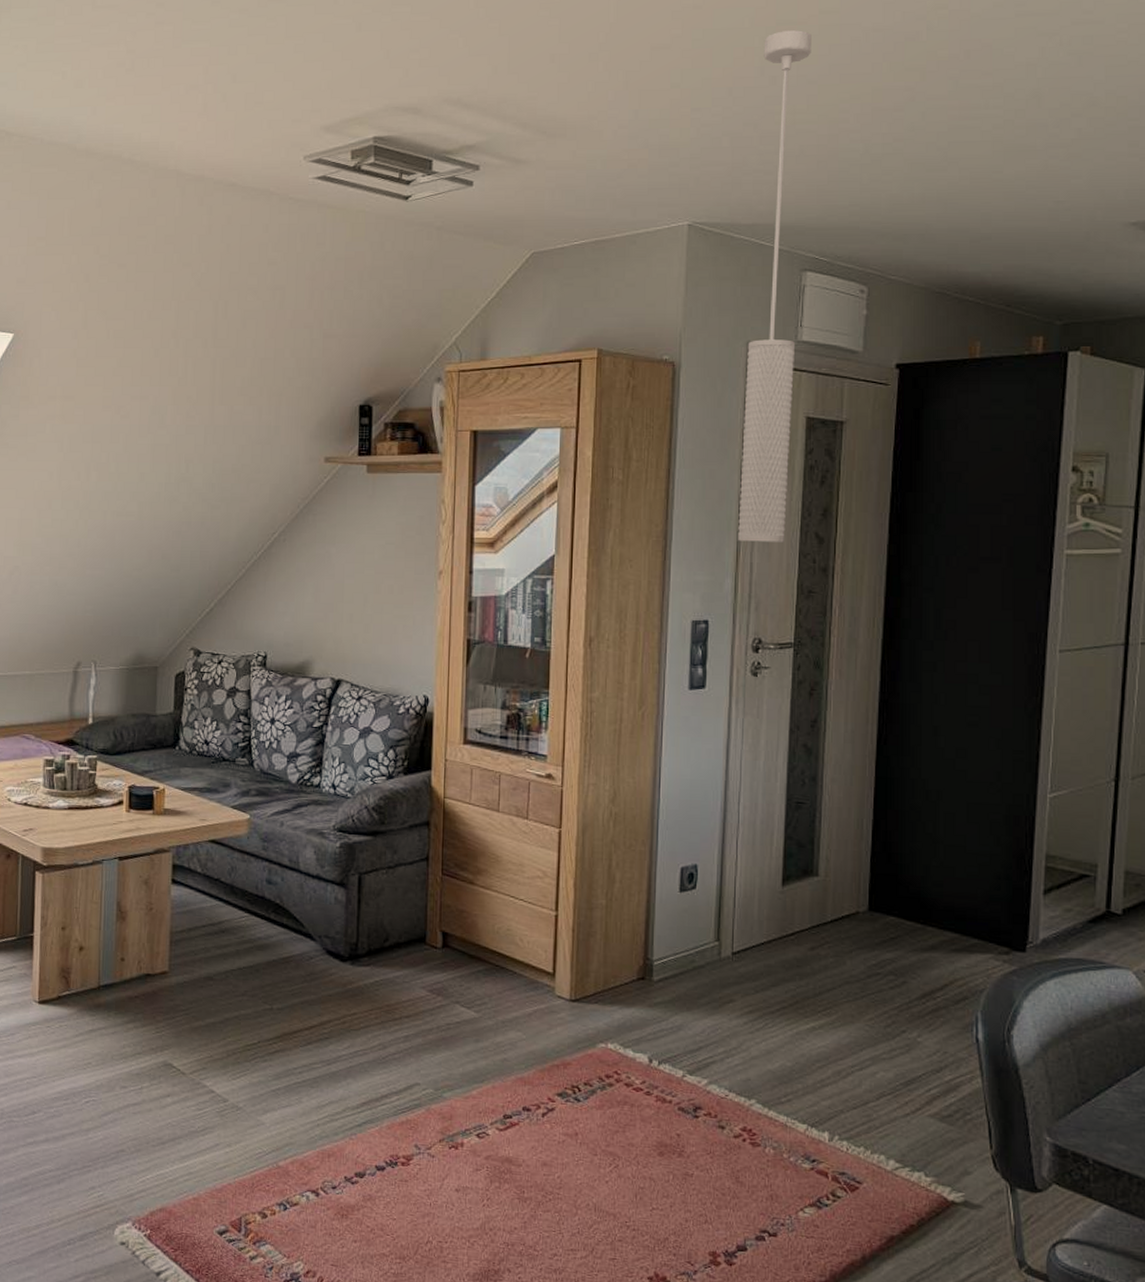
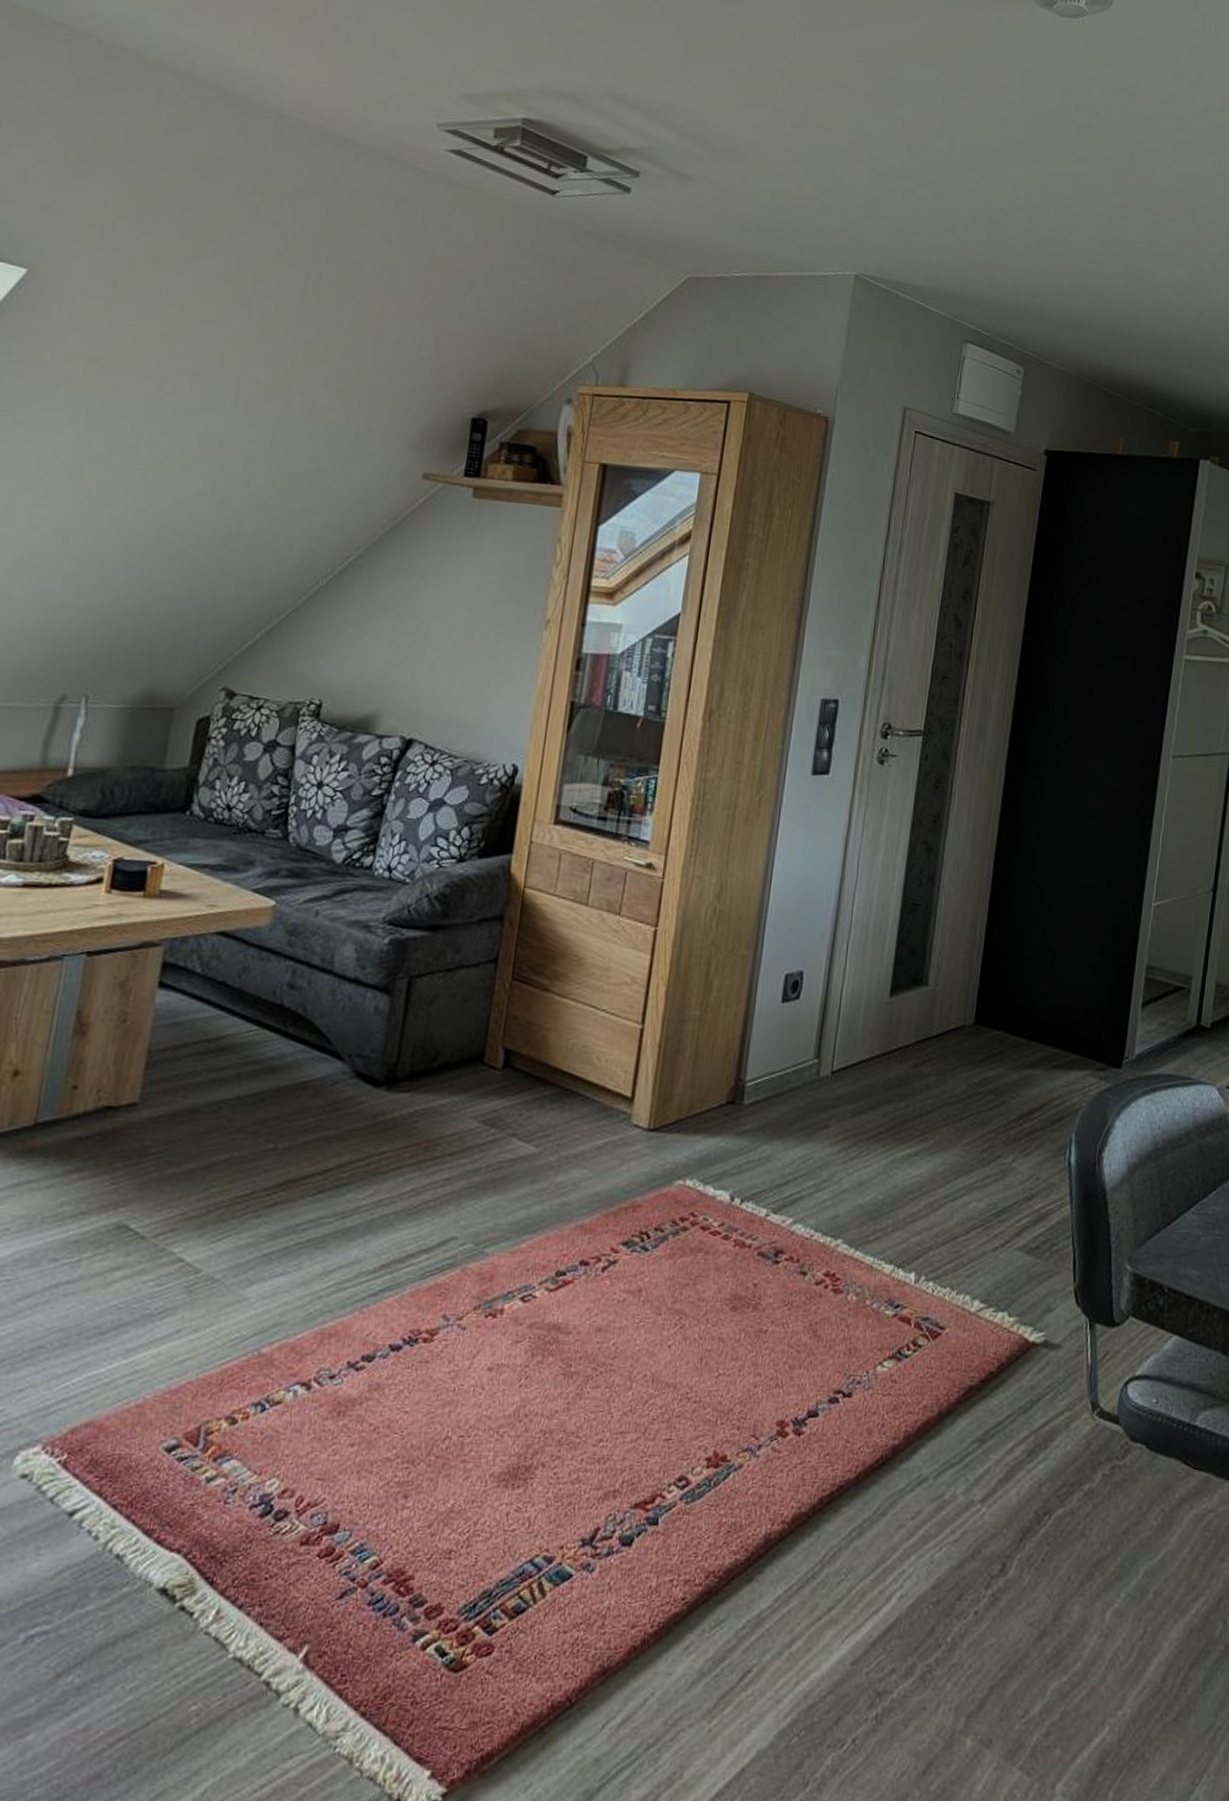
pendant light: present [738,30,812,542] -> none [876,96,991,622]

